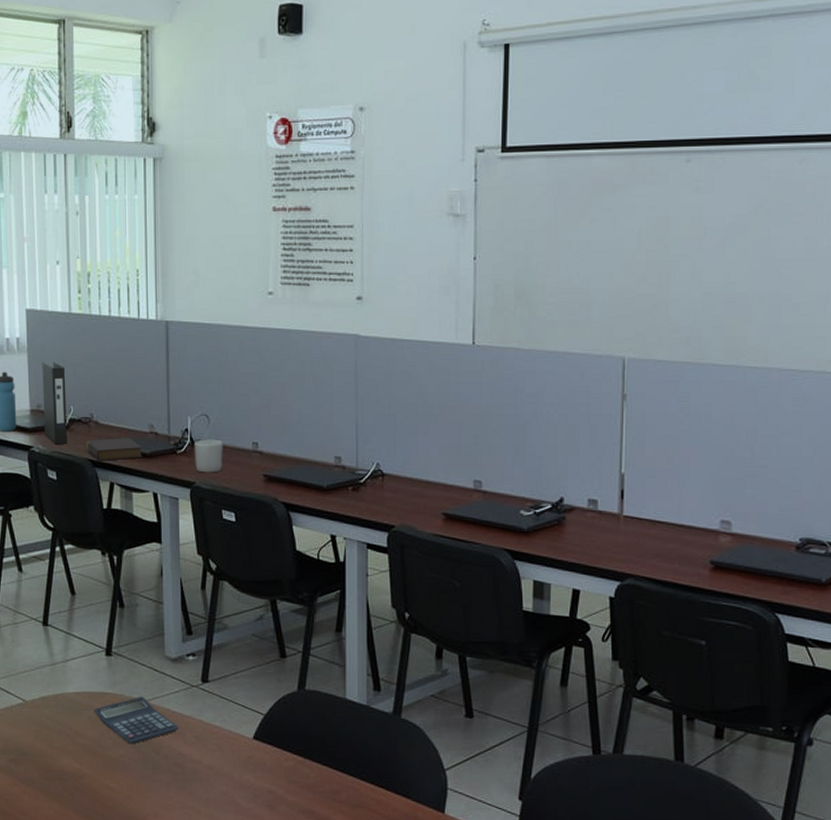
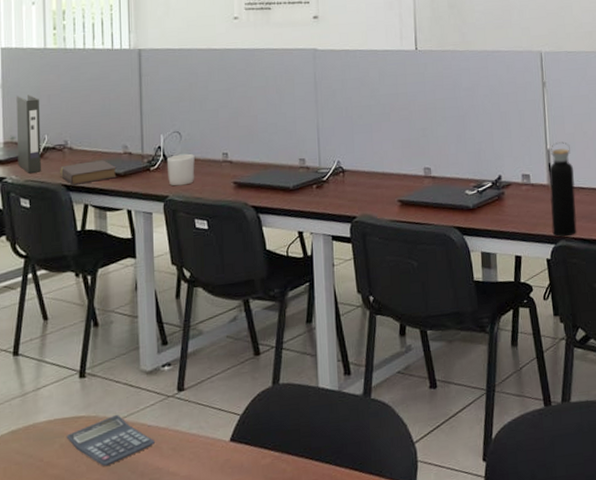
water bottle: none [619,466,652,575] -> present [548,142,577,237]

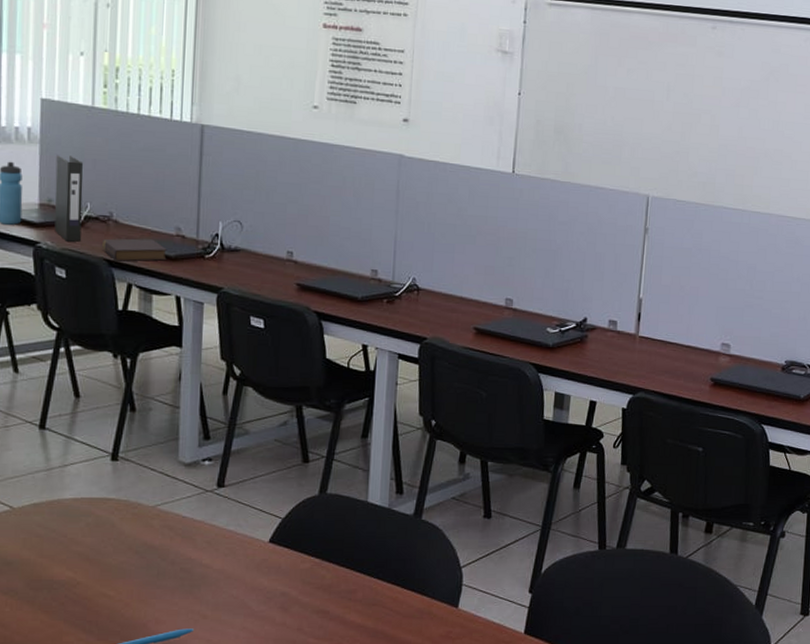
calculator: present [66,414,155,467] -> none [93,501,189,551]
mug: present [166,153,195,186] -> none [224,245,256,279]
water bottle: present [548,142,577,237] -> none [632,292,664,389]

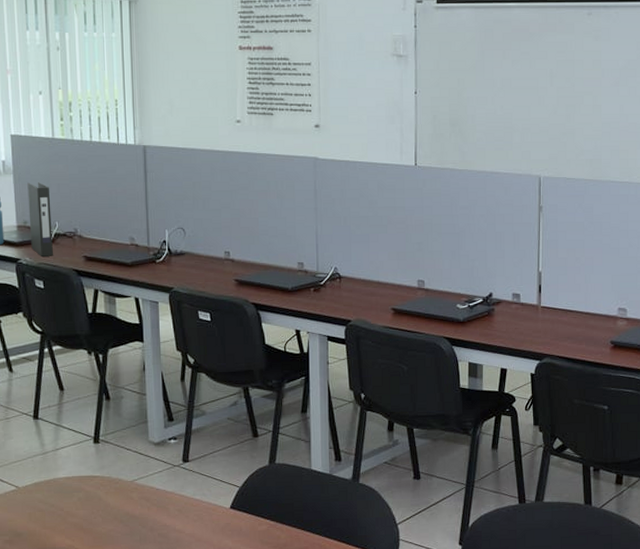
book: present [101,238,167,262] -> none [70,249,125,271]

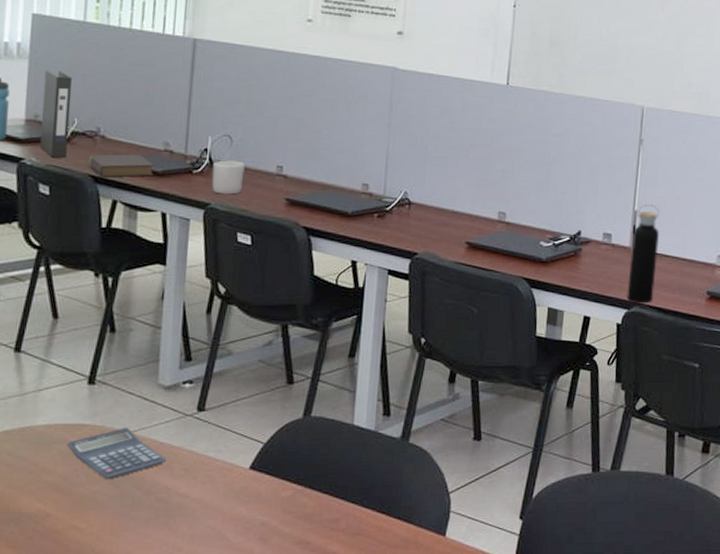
book: none [70,249,125,271] -> present [87,154,154,178]
calculator: none [83,477,162,520] -> present [66,426,166,480]
mug: none [171,249,199,279] -> present [212,160,245,195]
water bottle: none [538,265,564,355] -> present [627,204,659,303]

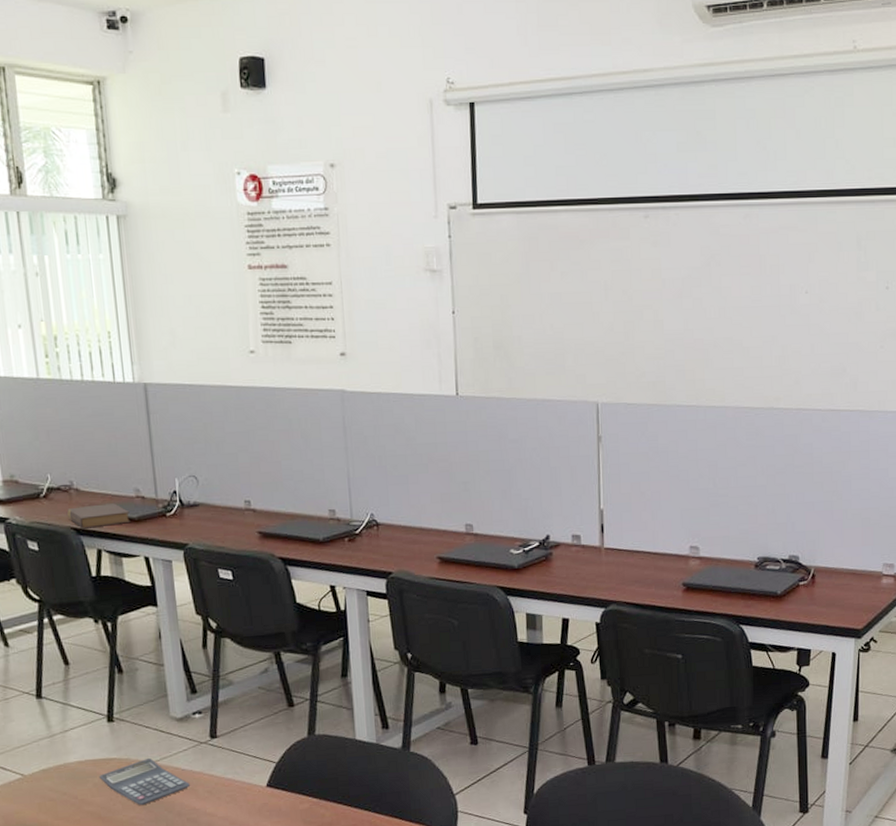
binder: present [40,70,72,158] -> none [11,430,47,515]
mug: present [212,160,245,195] -> none [183,500,216,534]
water bottle: present [627,204,659,303] -> none [601,502,630,601]

